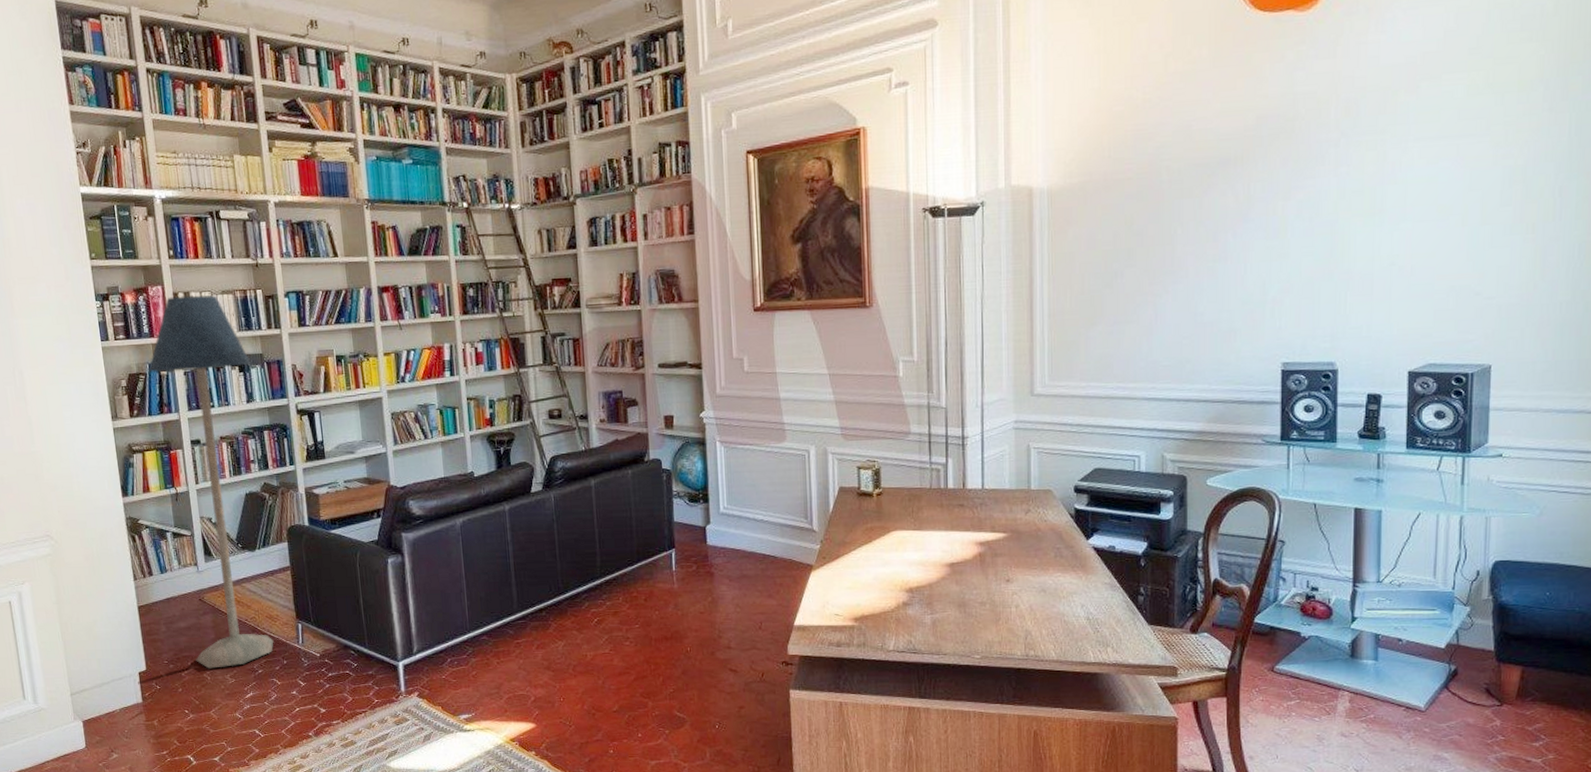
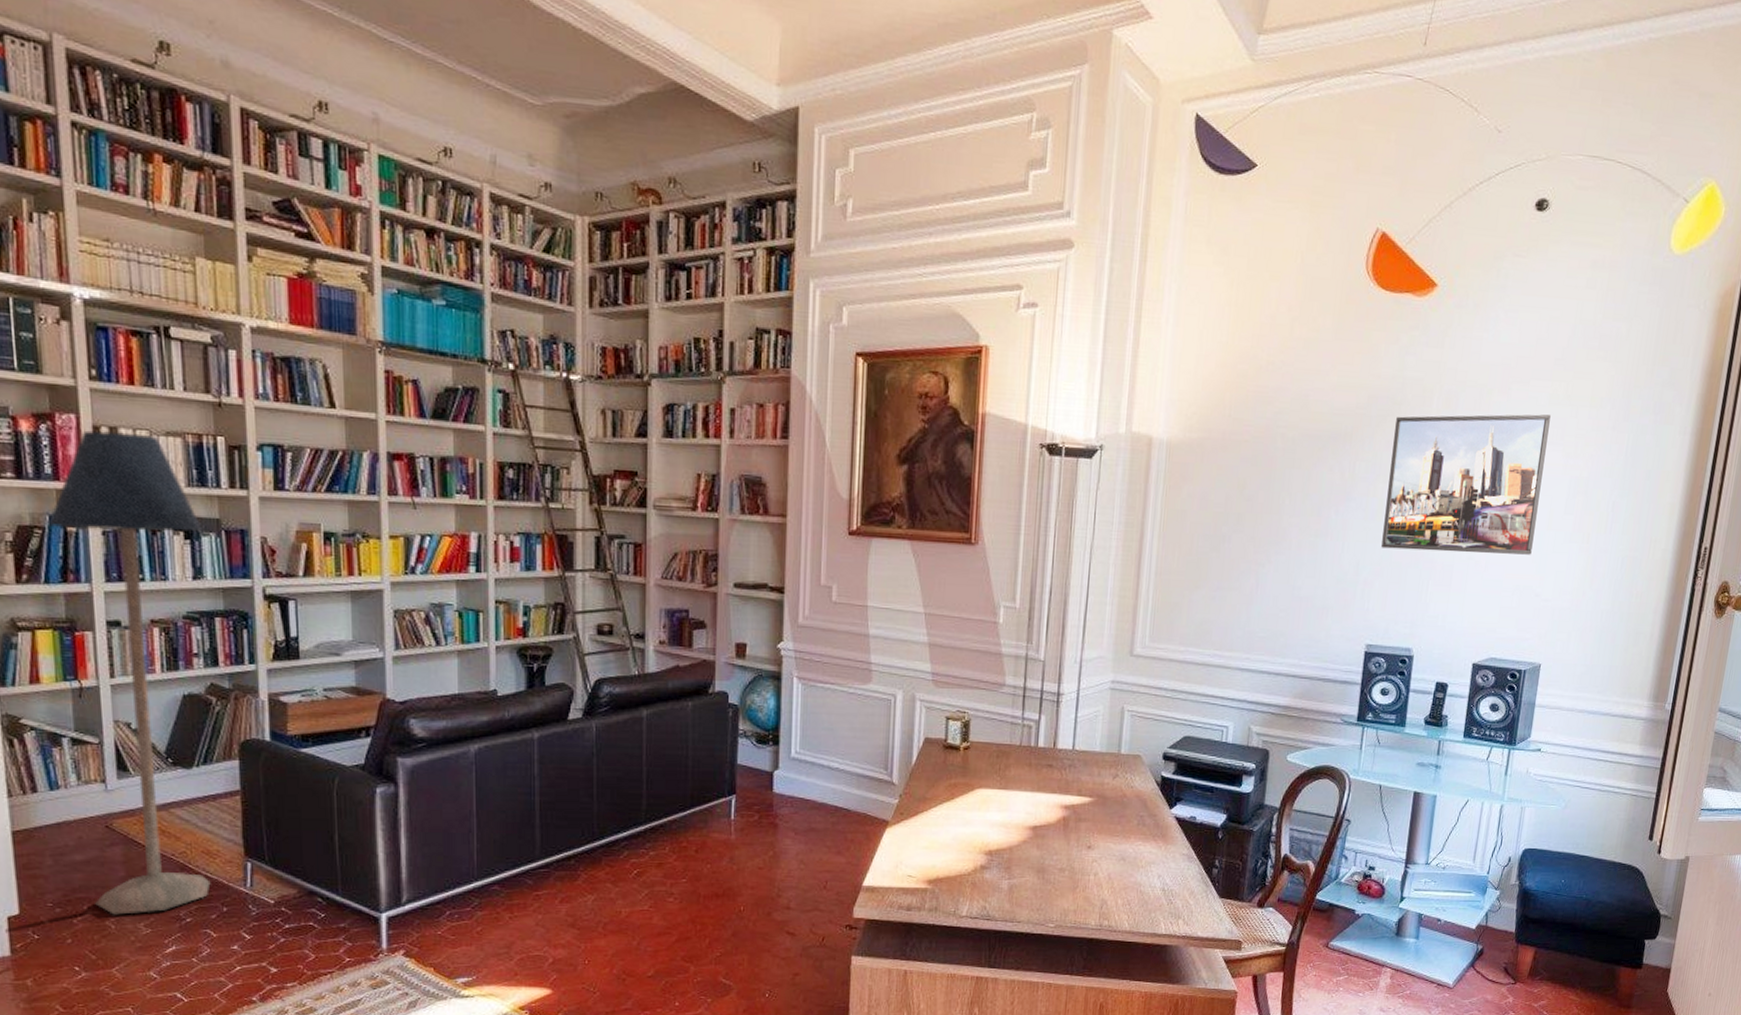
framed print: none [1288,107,1471,265] -> present [1381,414,1551,555]

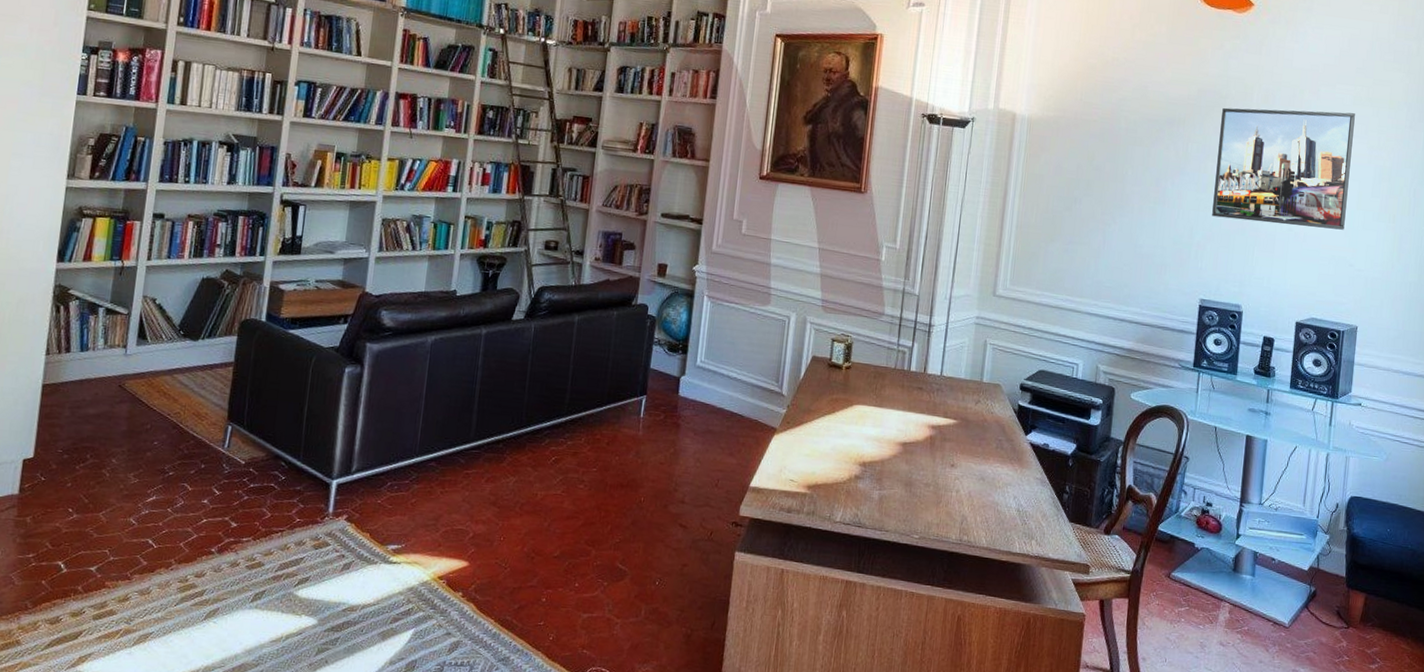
floor lamp: present [47,430,211,915] -> none [97,63,243,465]

